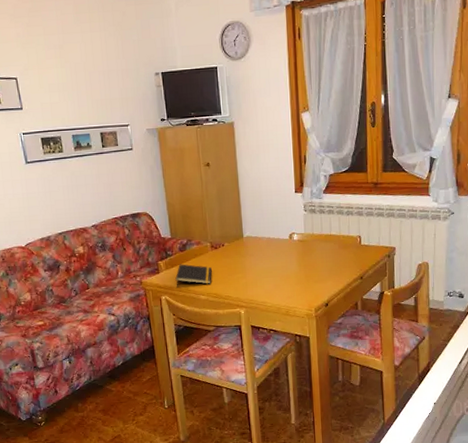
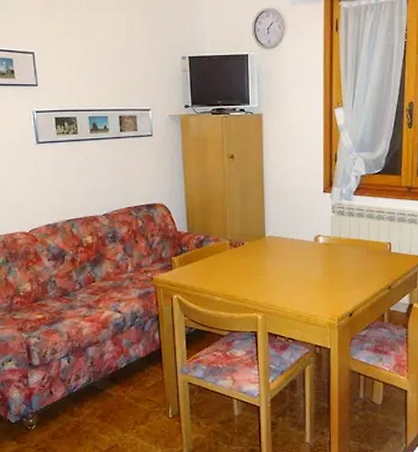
notepad: present [175,264,212,288] -> none [189,261,229,287]

